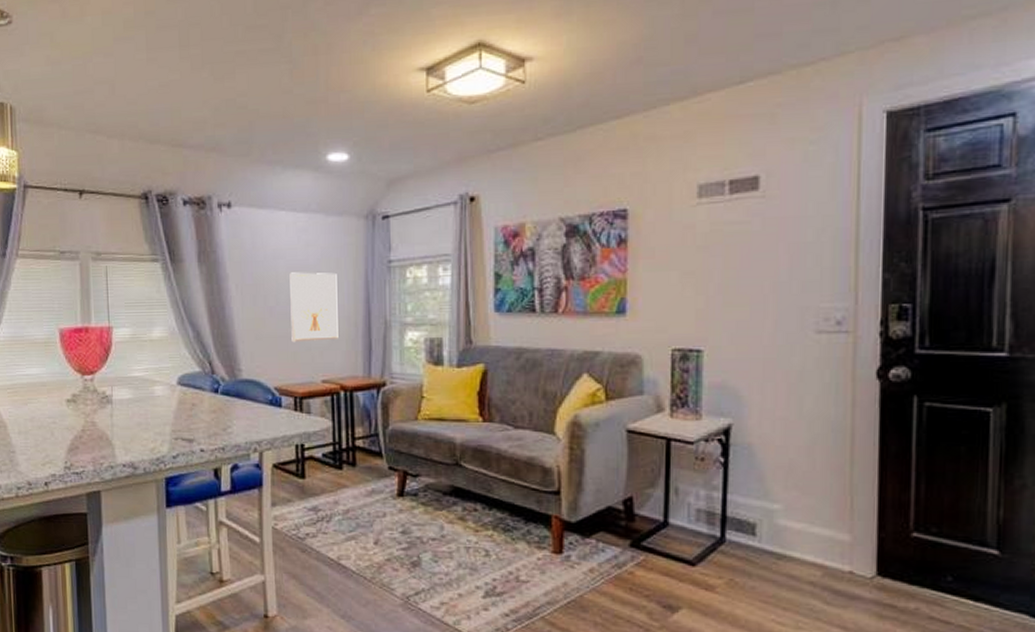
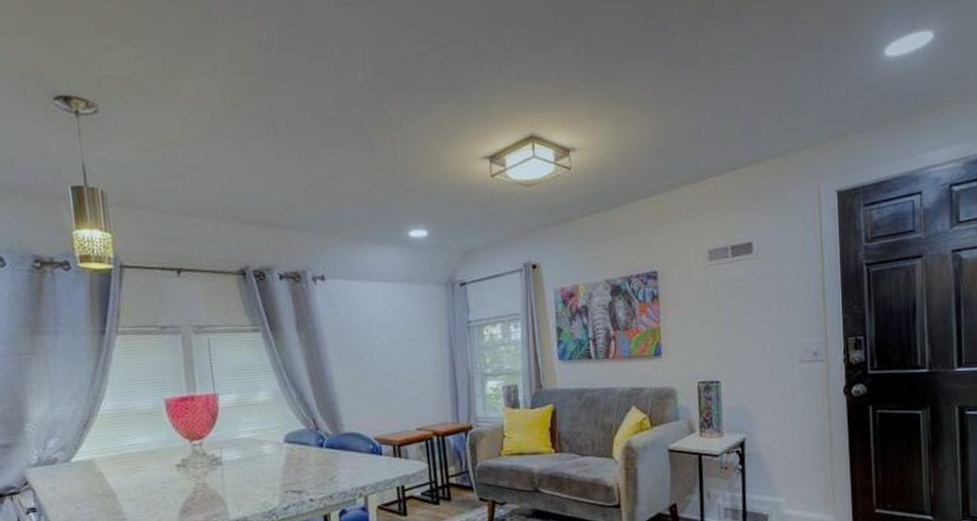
picture frame: present [290,272,338,343] -> none [382,334,429,397]

